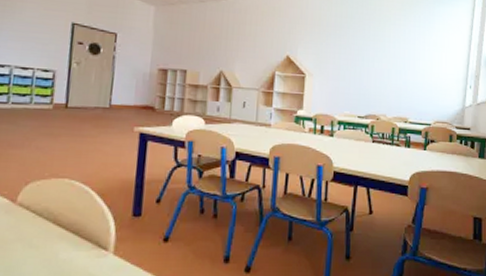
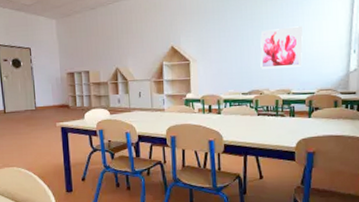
wall art: none [379,53,423,96] -> present [260,26,303,69]

